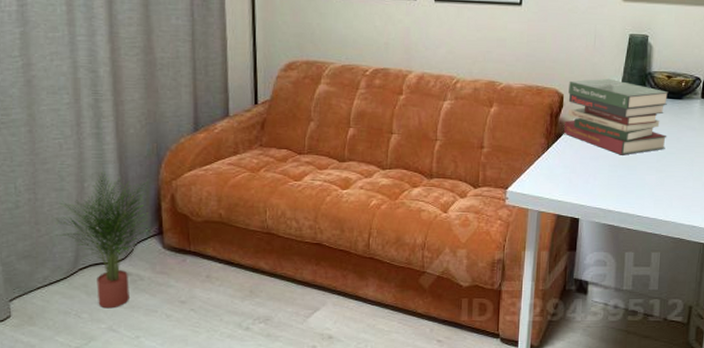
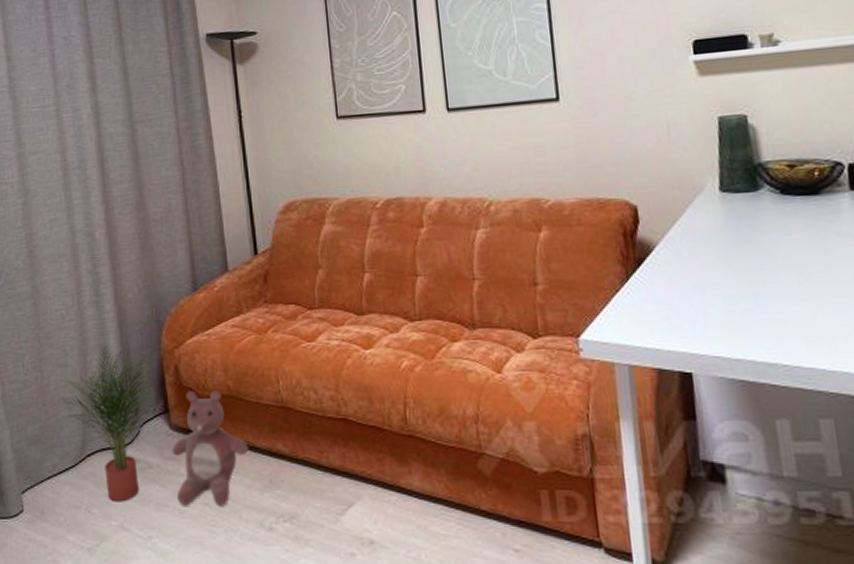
stuffed animal: none [163,217,234,311] -> present [172,390,249,506]
books: present [564,78,669,155] -> none [642,177,808,281]

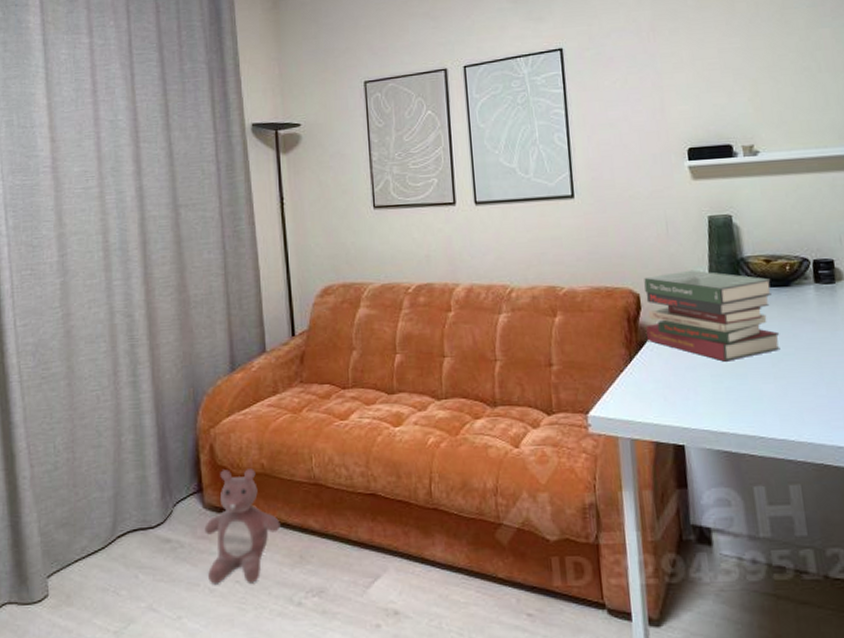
potted plant: present [59,343,154,502] -> none [90,423,188,583]
books: none [642,177,808,281] -> present [644,269,781,362]

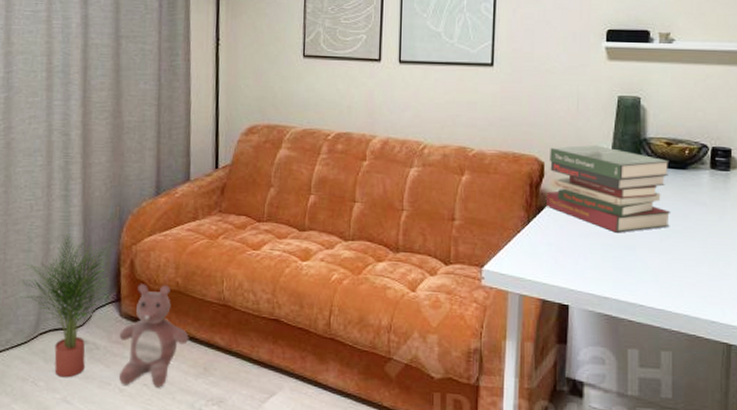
potted plant: none [90,423,188,583] -> present [19,233,109,378]

